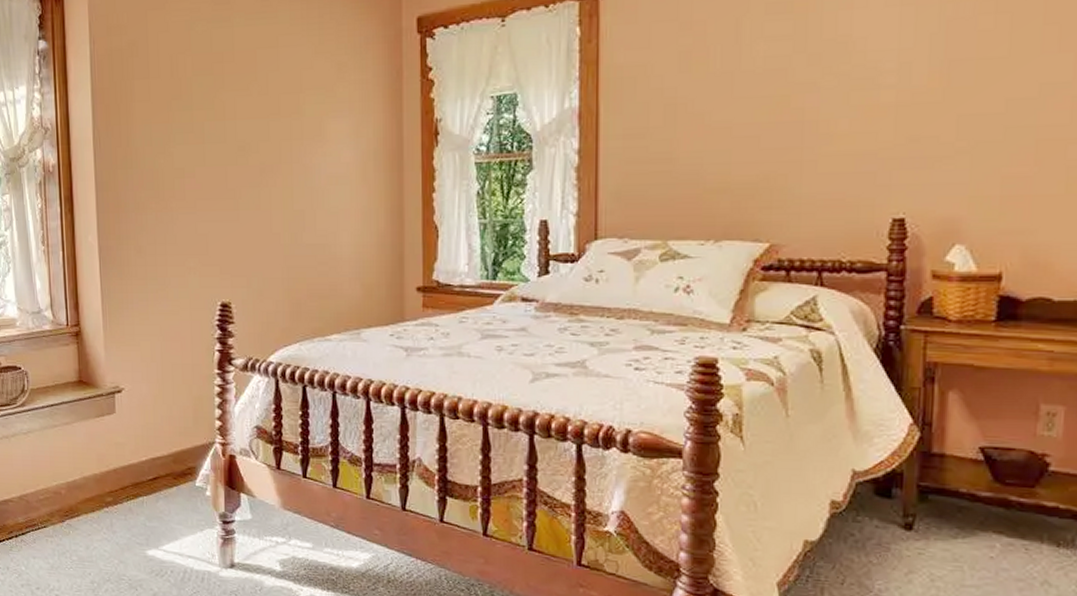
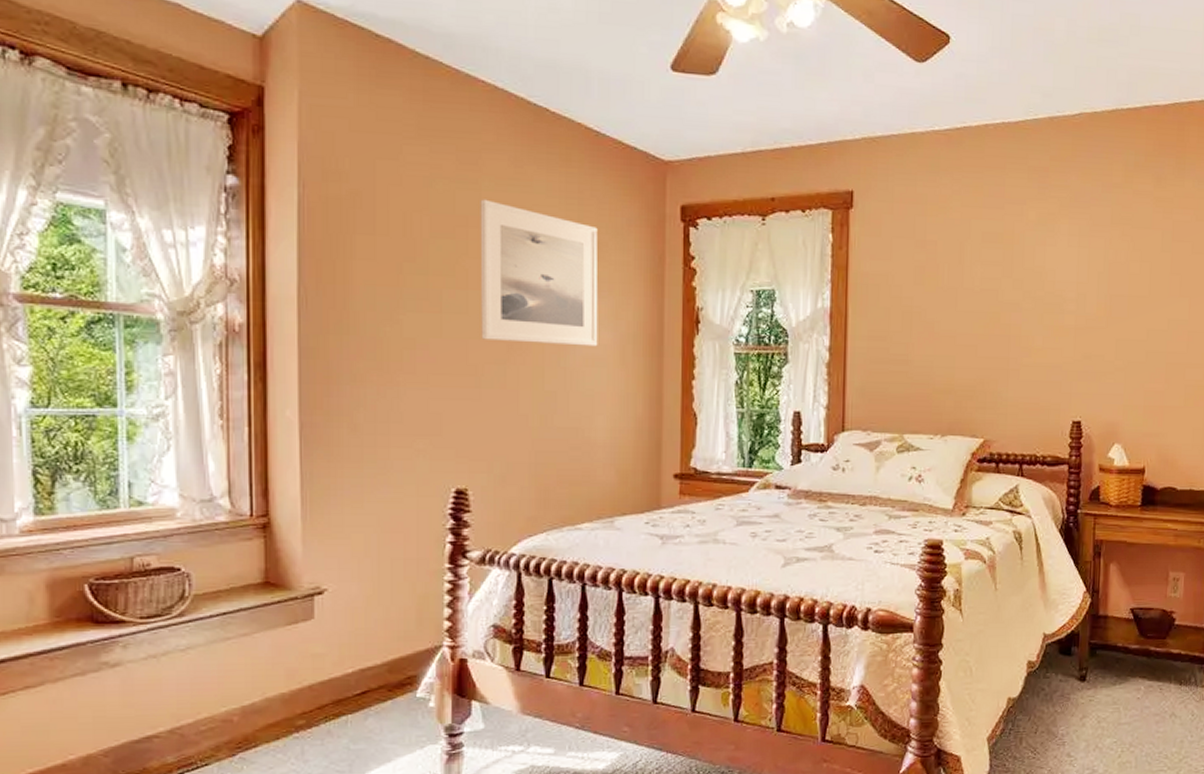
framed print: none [233,34,341,166] -> present [480,199,598,347]

